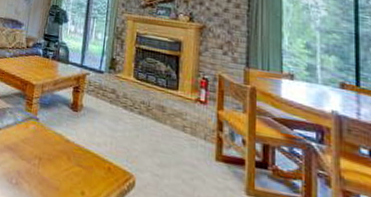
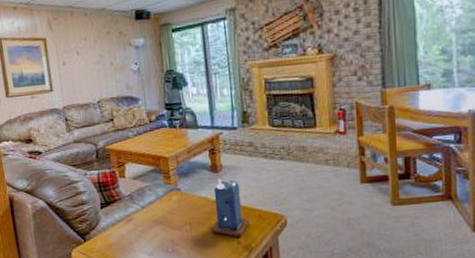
candle: none [58,117,98,188] -> present [211,178,250,237]

